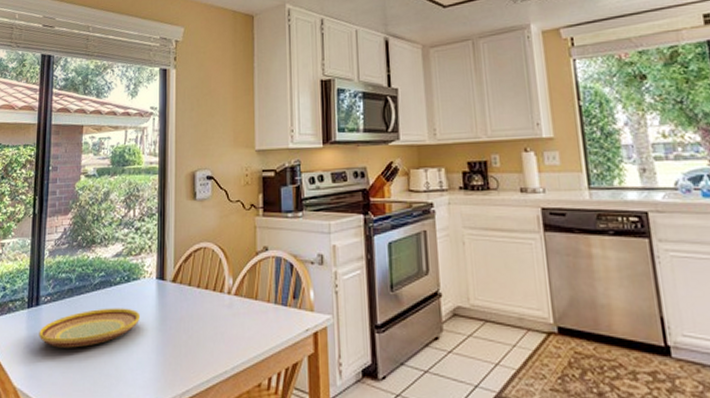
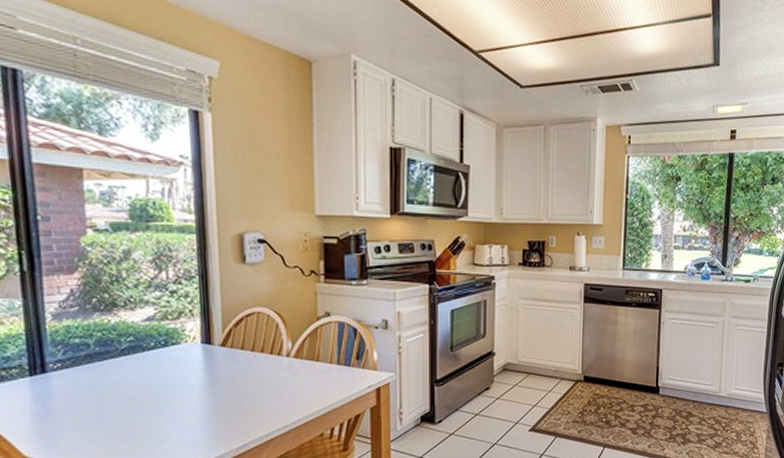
plate: present [39,308,141,348] -> none [50,372,185,415]

